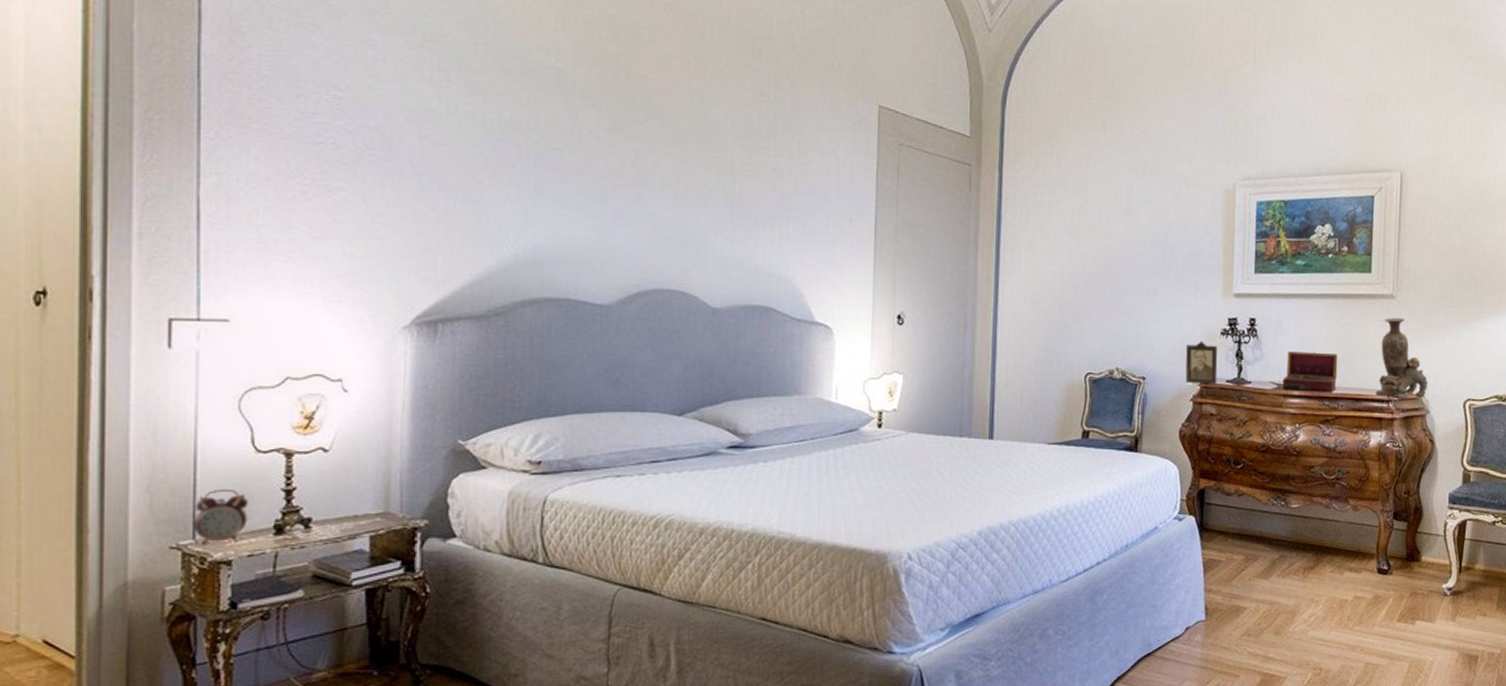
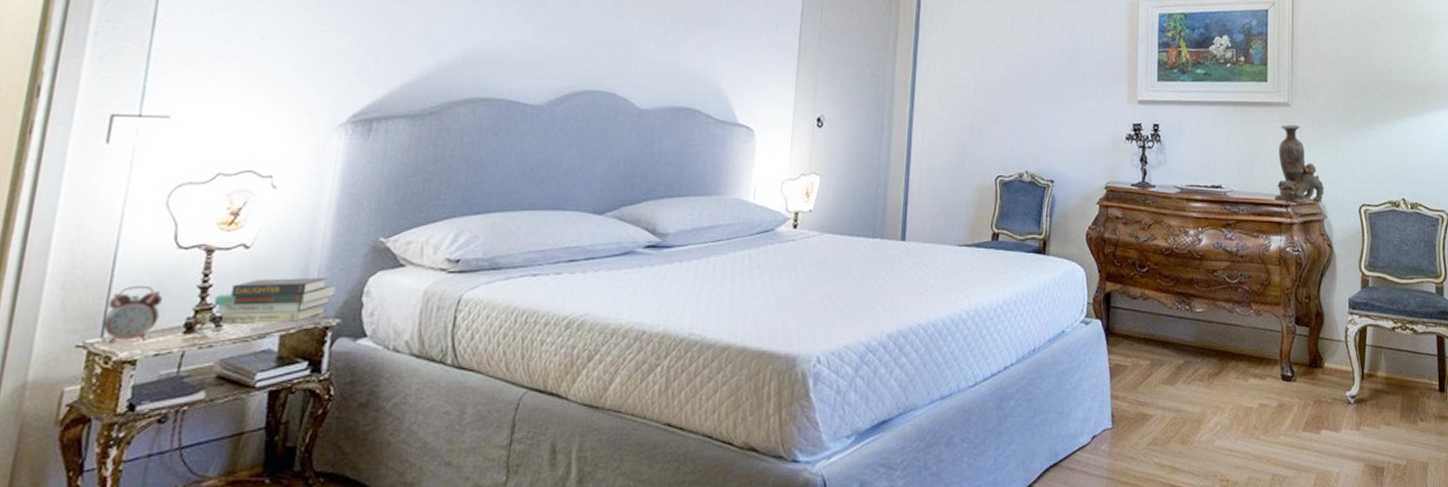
books: none [294,480,419,527] -> present [205,278,335,325]
photo frame: present [1185,341,1218,385] -> none [1092,145,1123,188]
wooden box: present [1282,351,1338,394] -> none [1185,156,1238,198]

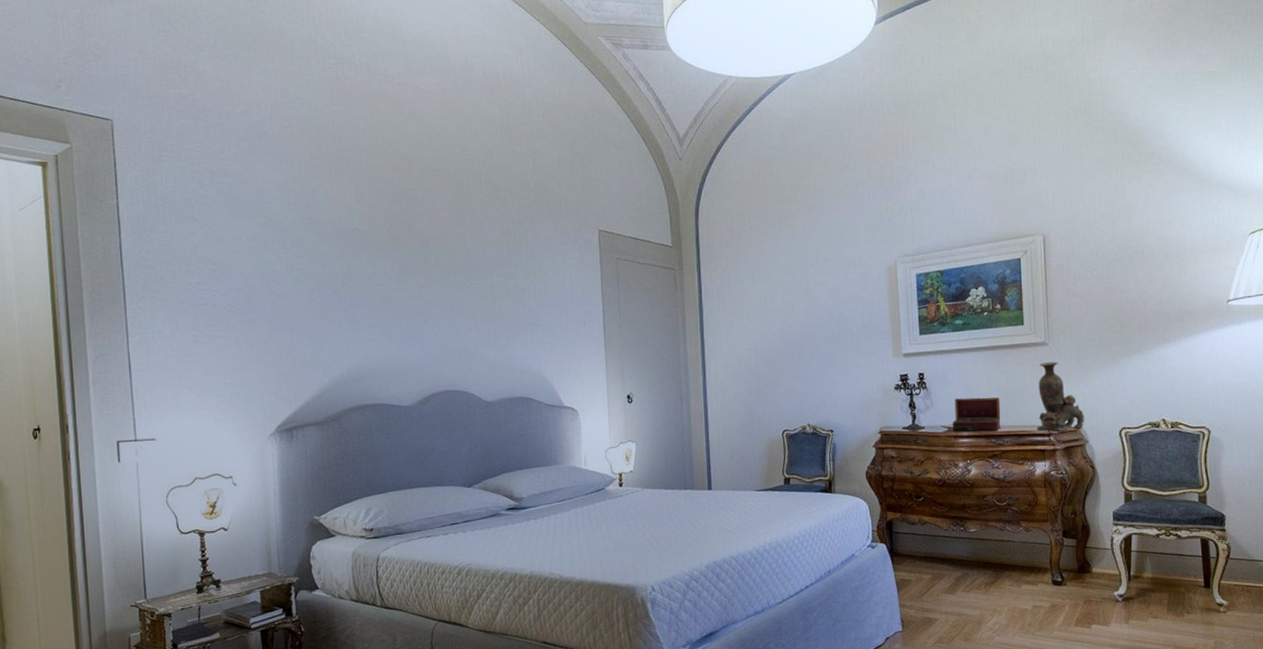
alarm clock: present [103,285,163,344] -> none [144,561,179,603]
books: present [205,278,335,325] -> none [209,548,291,587]
wooden box: none [1185,156,1238,198] -> present [952,397,1001,433]

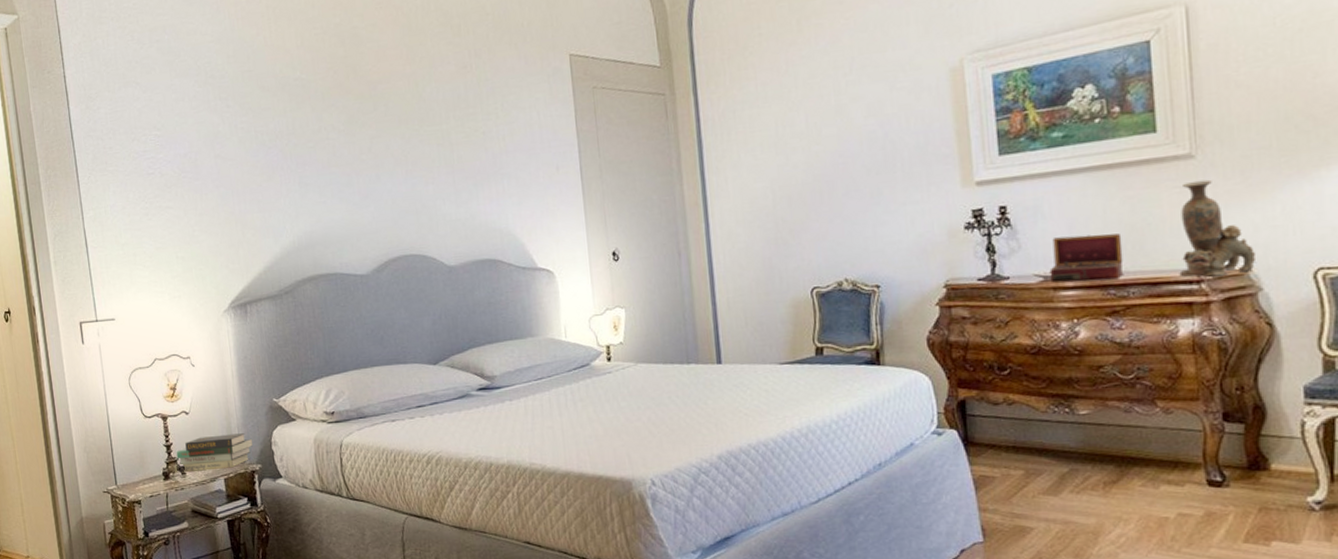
books: none [209,548,291,587] -> present [174,433,252,473]

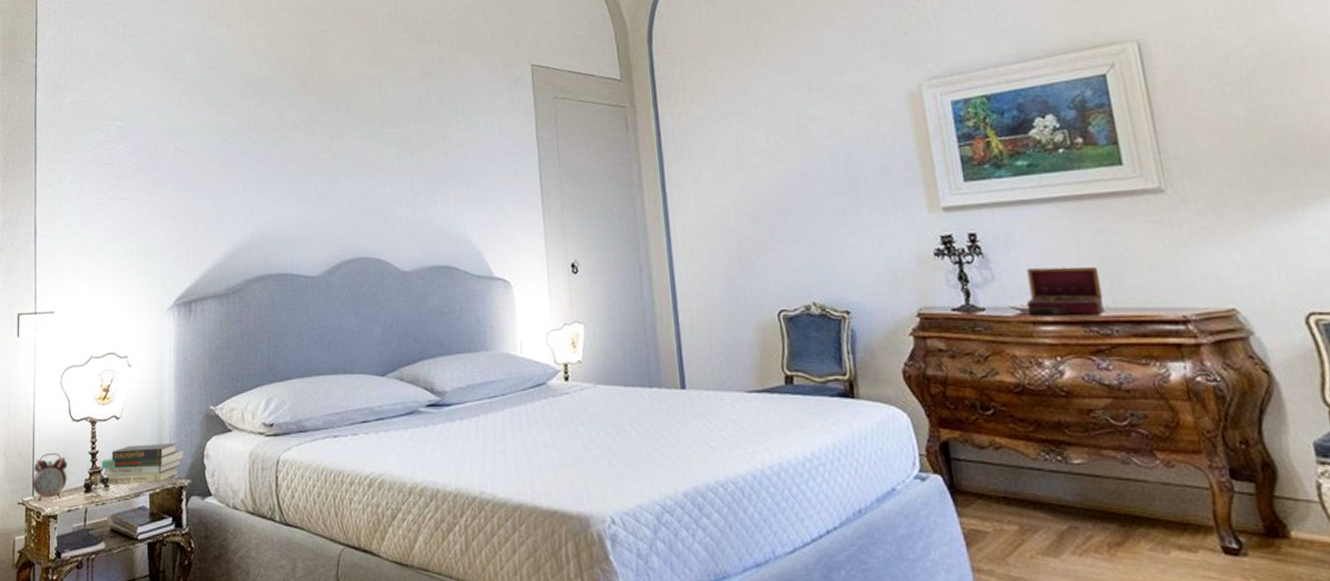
alarm clock: none [113,446,146,489] -> present [32,452,67,501]
vase with dog figurine: present [1179,179,1257,277] -> none [1156,215,1242,317]

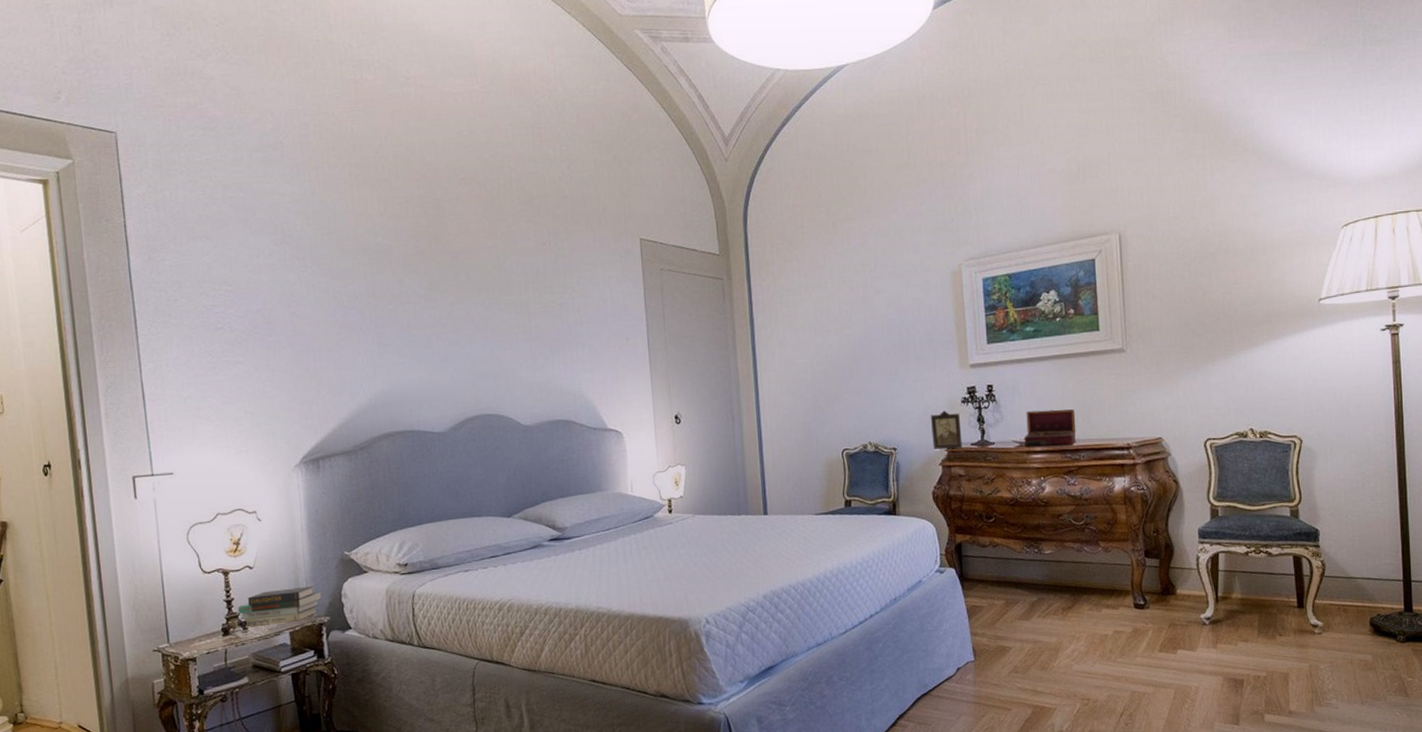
alarm clock: present [32,452,67,501] -> none [166,602,204,647]
photo frame: none [894,264,940,316] -> present [931,410,963,450]

